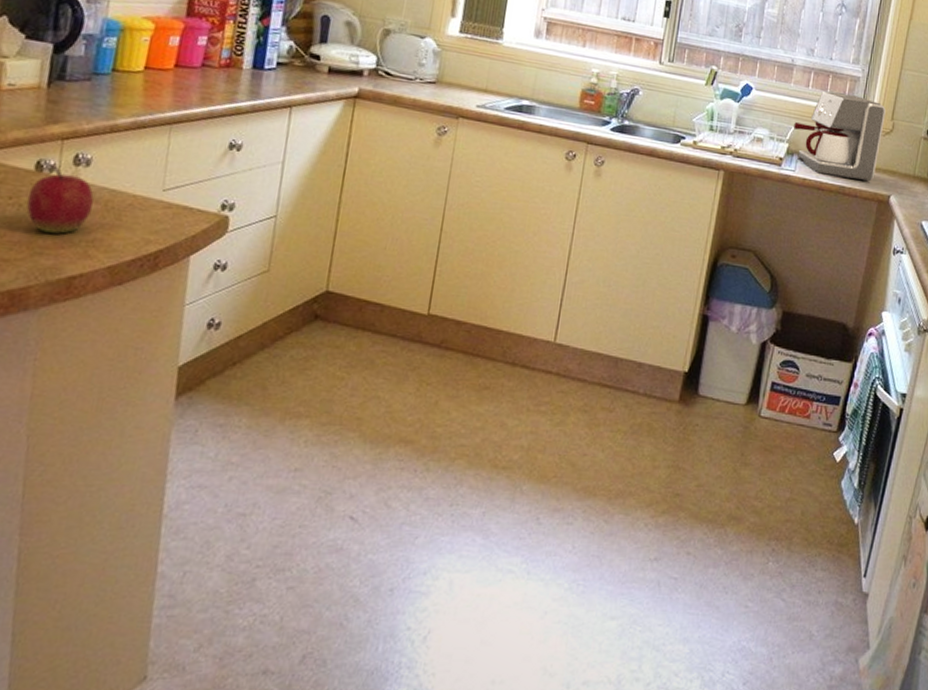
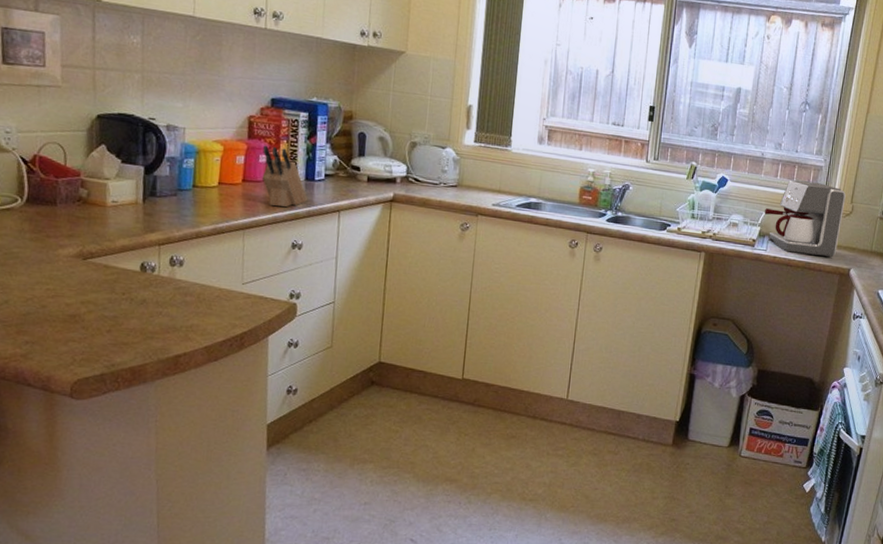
apple: present [26,165,94,234] -> none [136,266,188,322]
knife block: none [199,24,254,100] -> present [262,145,308,208]

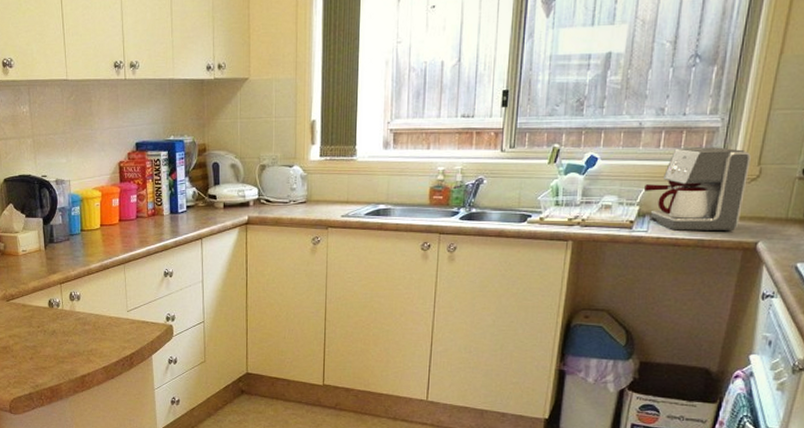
knife block: present [262,145,308,208] -> none [133,186,174,241]

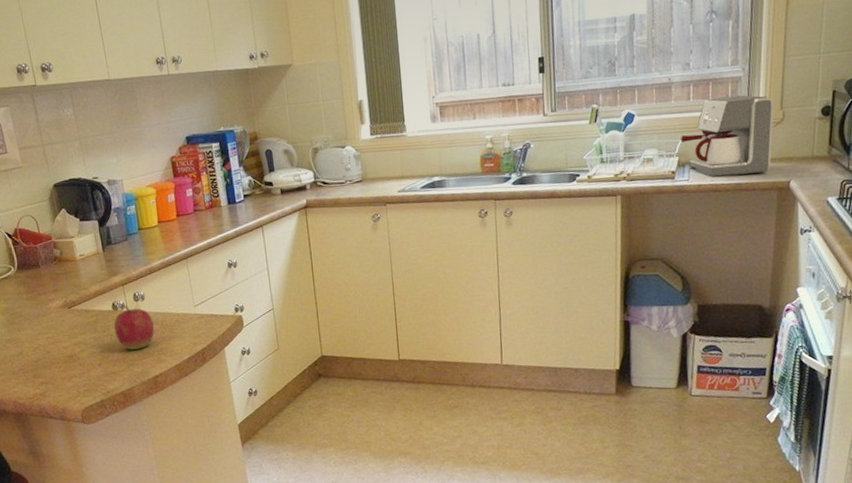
apple: none [48,302,86,348] -> present [113,304,154,350]

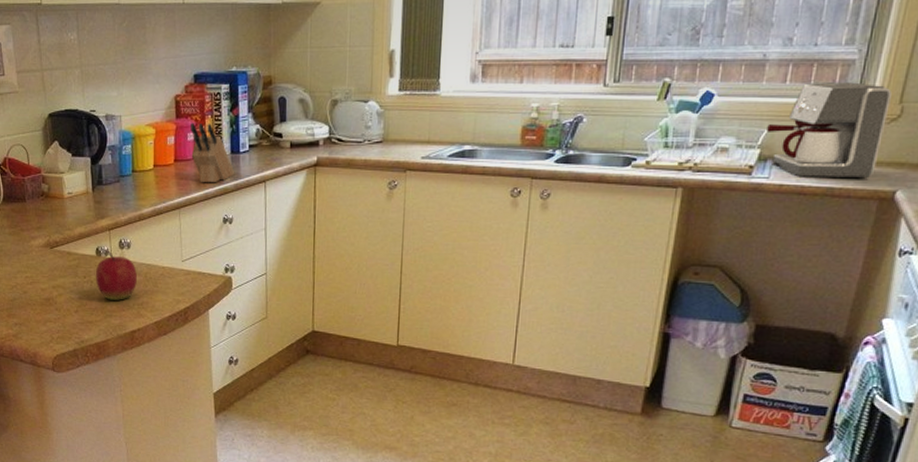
knife block: none [188,179,234,234] -> present [190,122,235,183]

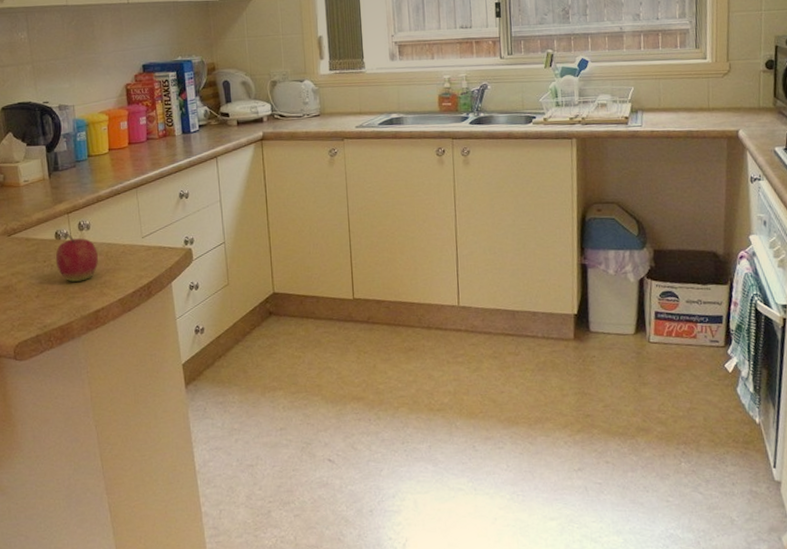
knife block: present [190,122,235,183] -> none [142,108,188,163]
coffee maker: present [767,82,892,177] -> none [633,46,721,124]

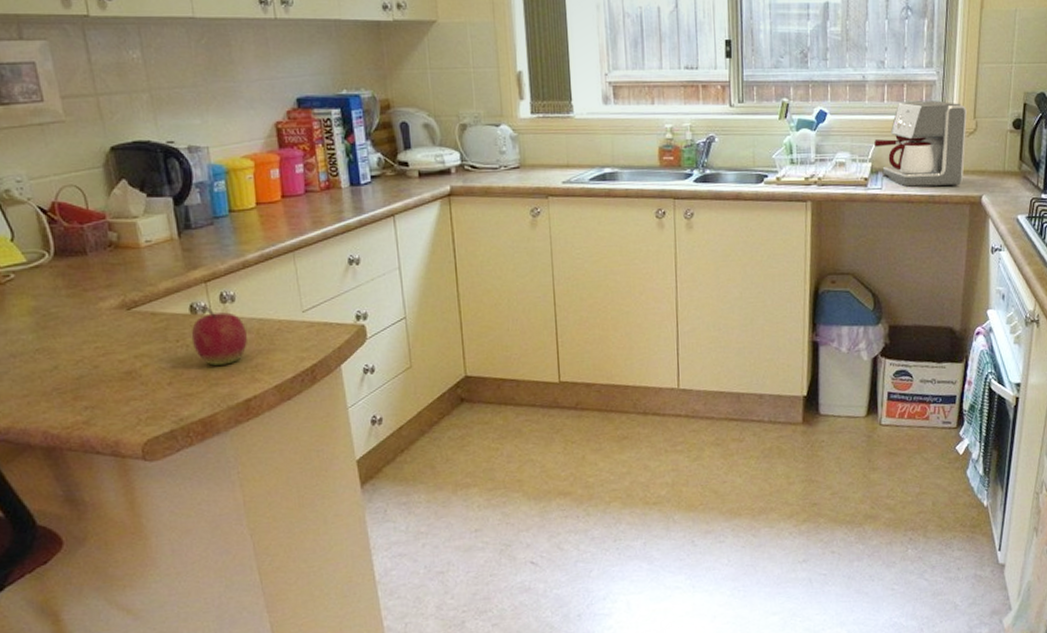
coffee maker: none [633,46,721,124] -> present [874,100,967,187]

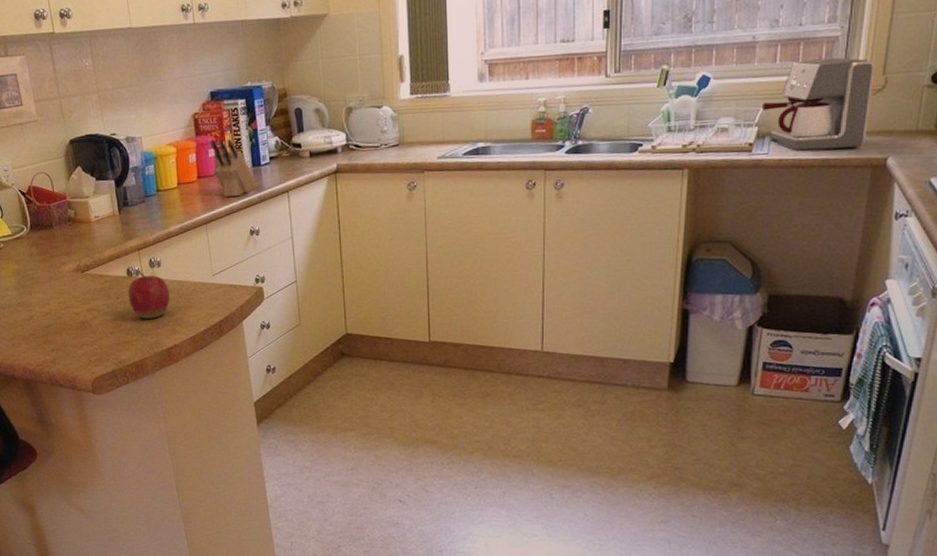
knife block: none [297,153,357,221] -> present [210,139,258,198]

